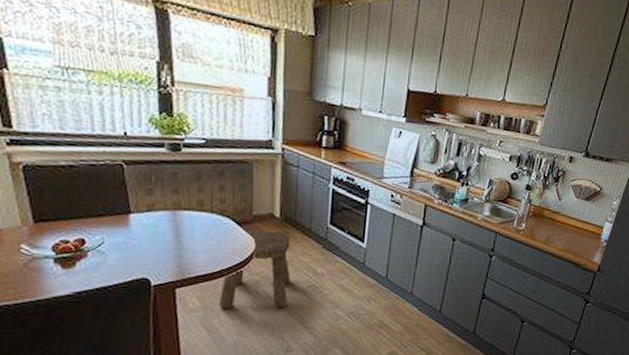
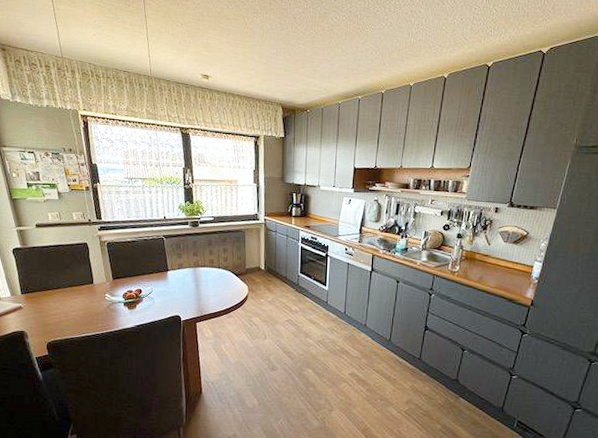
stool: present [219,229,291,309] -> none [225,279,273,338]

